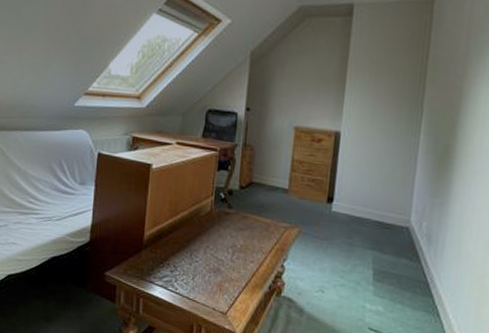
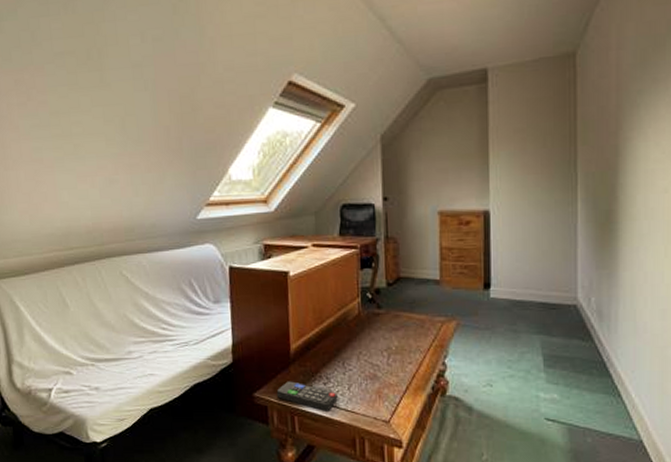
remote control: none [126,265,182,297] -> present [276,381,338,411]

